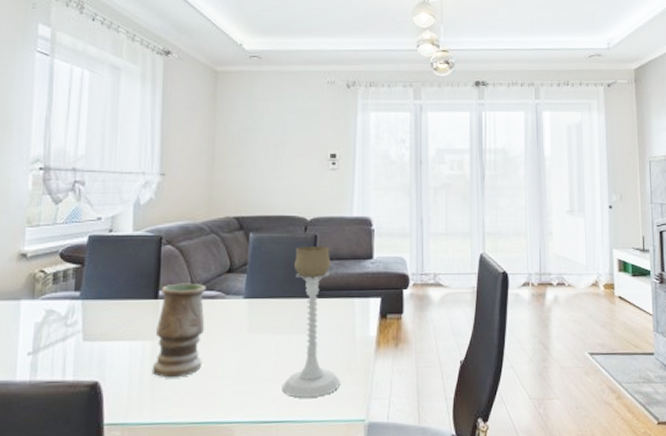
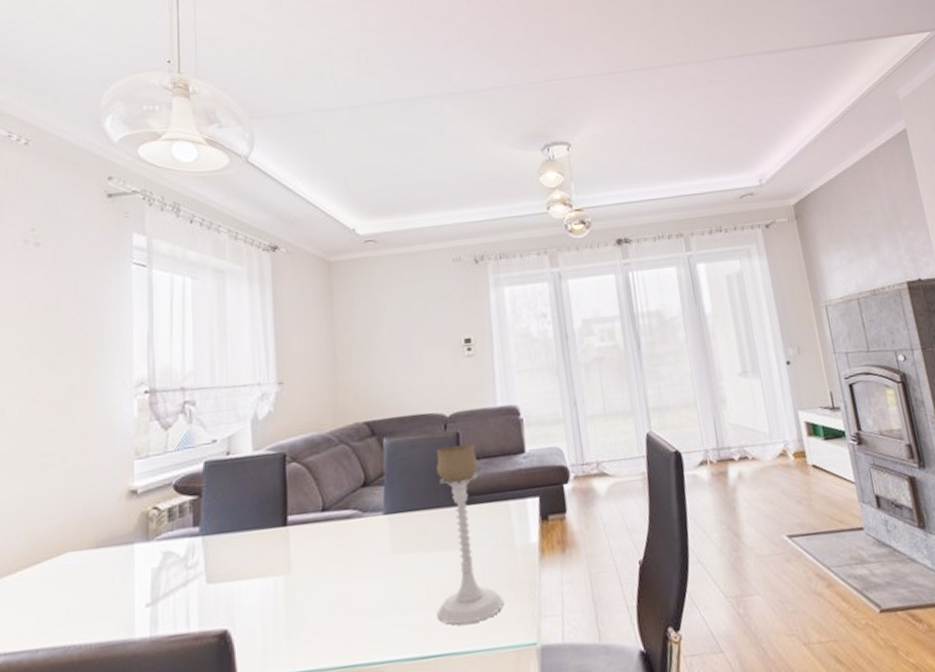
vase: present [152,283,206,378] -> none [287,503,344,618]

